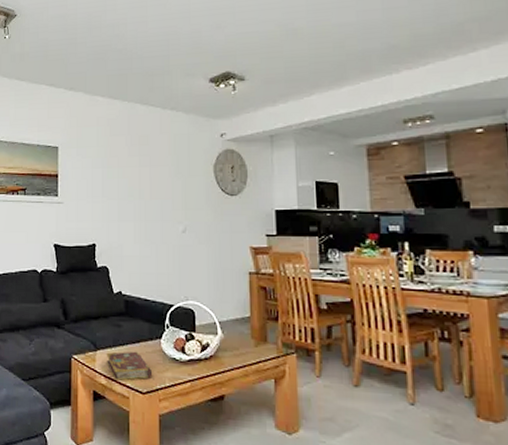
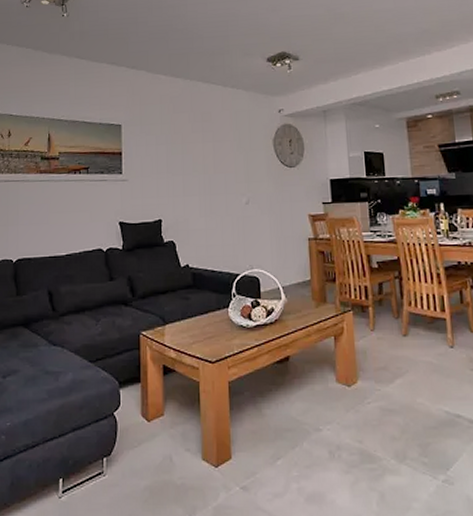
book: present [106,351,153,381] -> none [175,322,221,352]

